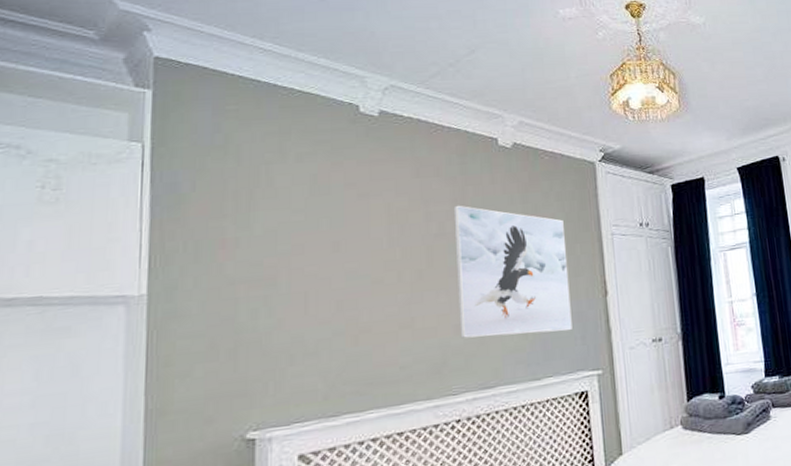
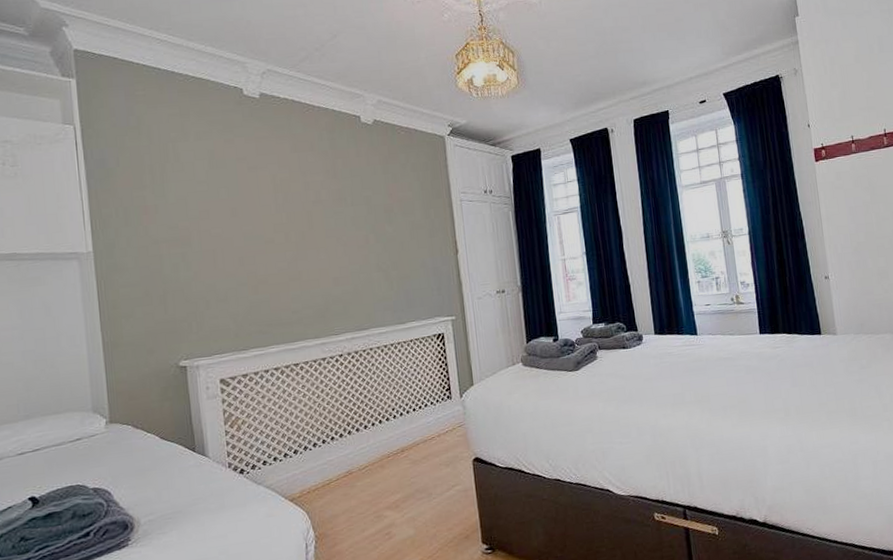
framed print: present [453,205,572,338] -> none [326,176,430,289]

